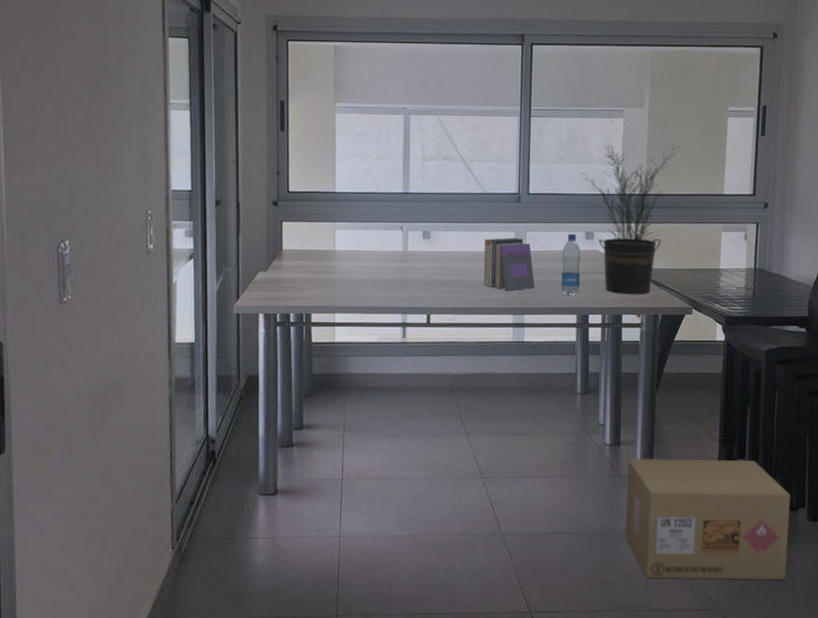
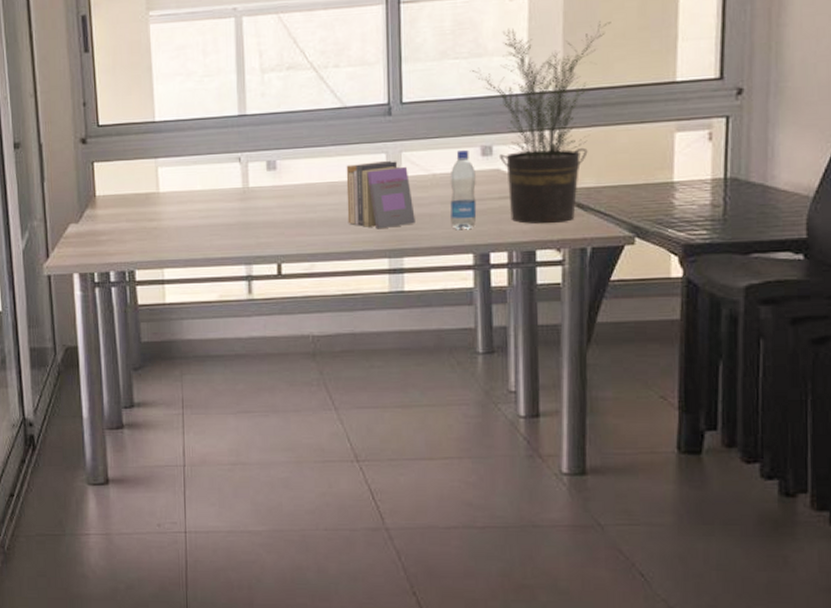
cardboard box: present [625,458,790,581] -> none [549,432,785,588]

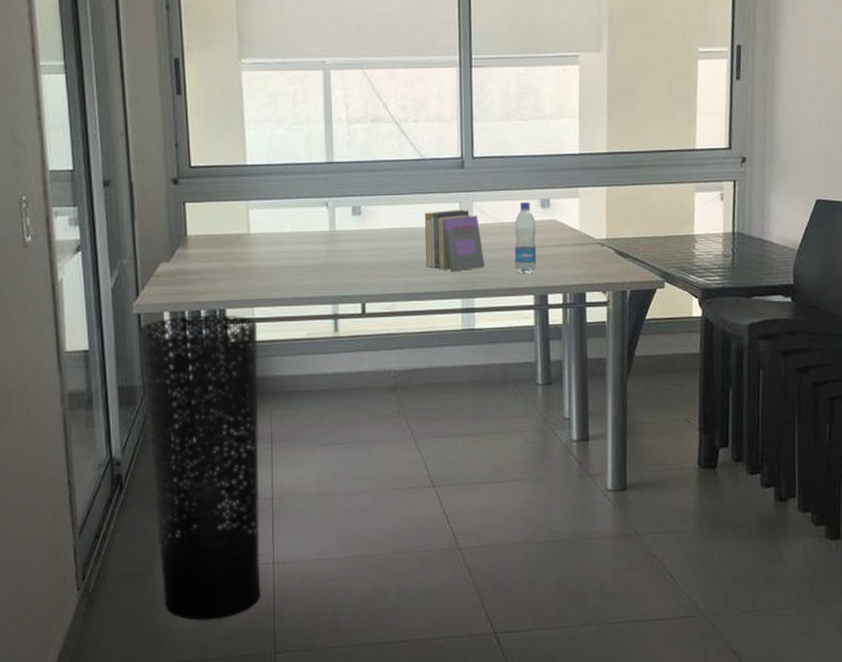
umbrella stand: none [48,275,173,586] -> present [138,314,261,621]
potted plant: present [469,21,611,224] -> none [531,94,645,269]

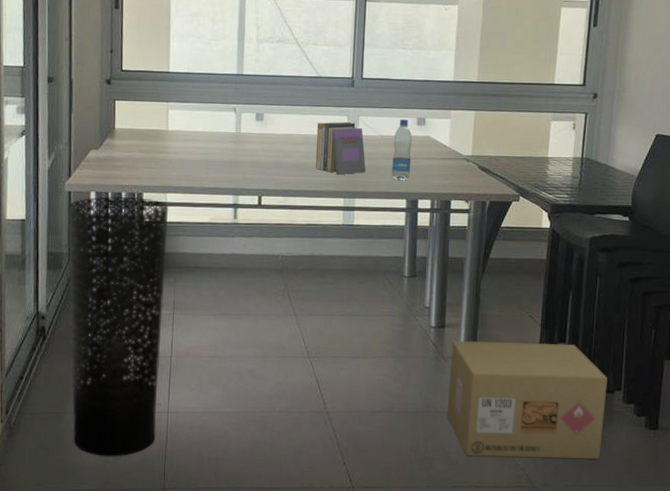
cardboard box: none [597,449,779,587] -> present [447,340,607,460]

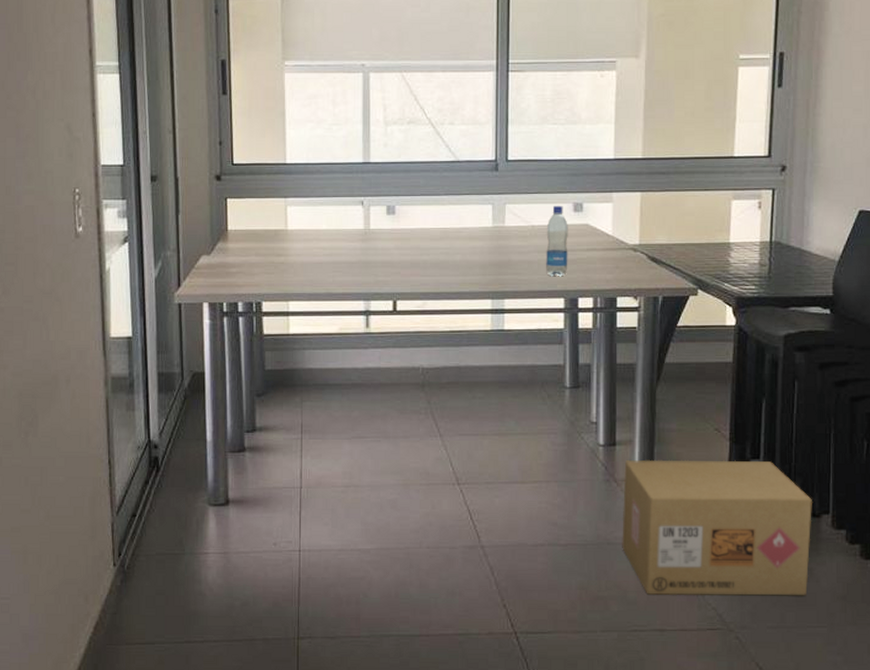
umbrella stand: present [68,196,168,457] -> none [178,306,292,602]
books: present [315,121,366,175] -> none [457,211,515,273]

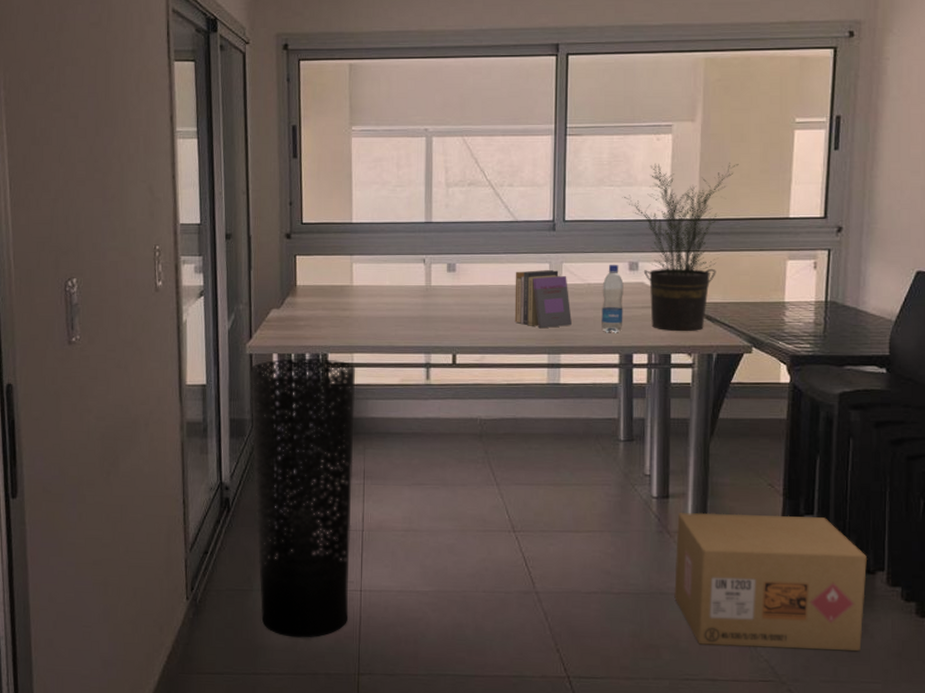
umbrella stand: none [178,306,292,602] -> present [249,357,356,638]
books: none [457,211,515,273] -> present [514,269,572,329]
potted plant: none [566,100,683,273] -> present [622,163,739,331]

